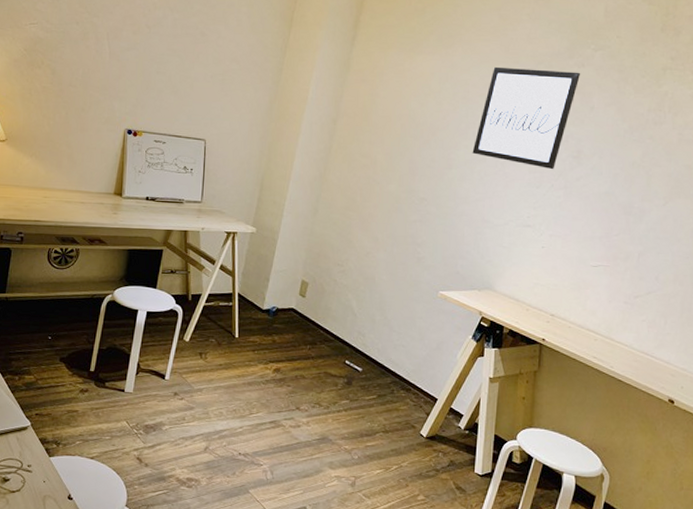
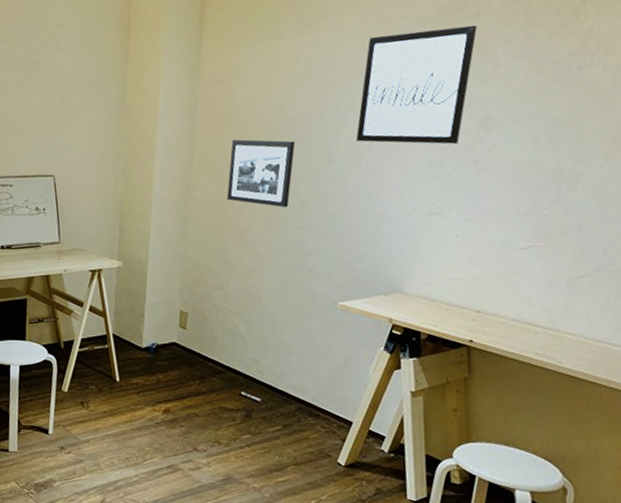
picture frame: none [356,135,422,201] -> present [226,139,296,208]

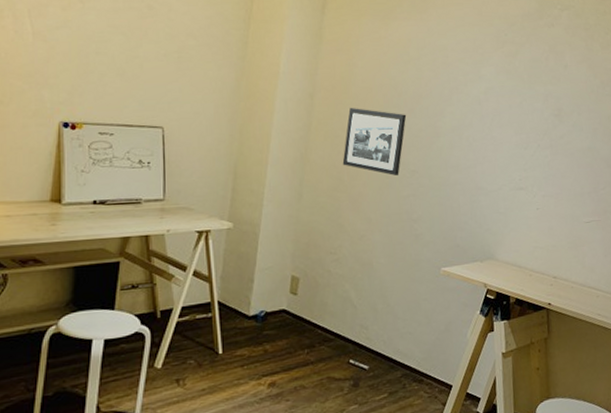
wall art: present [356,25,478,145] -> none [458,30,552,130]

